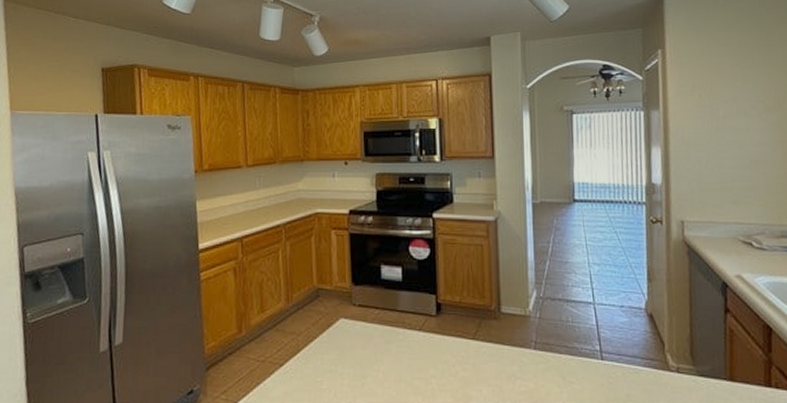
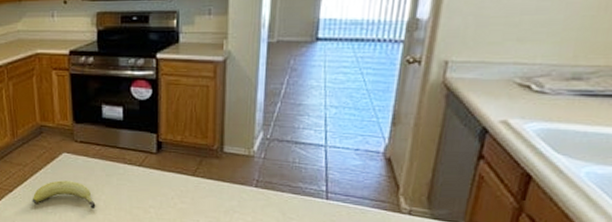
fruit: none [304,350,374,382] -> present [32,180,96,209]

